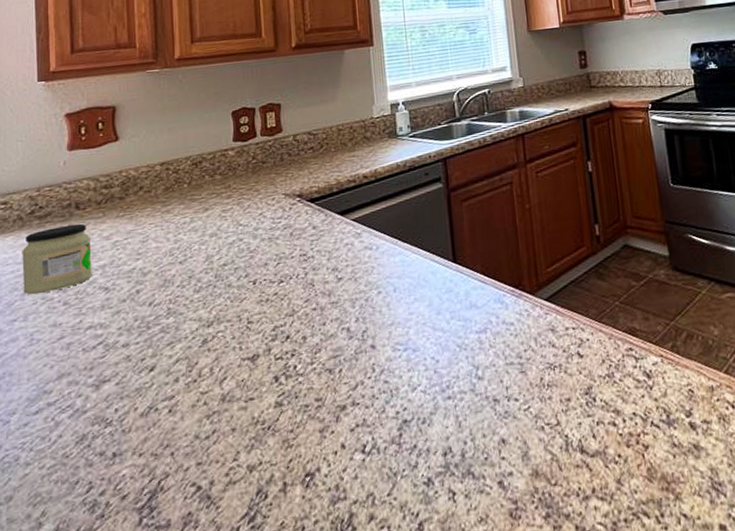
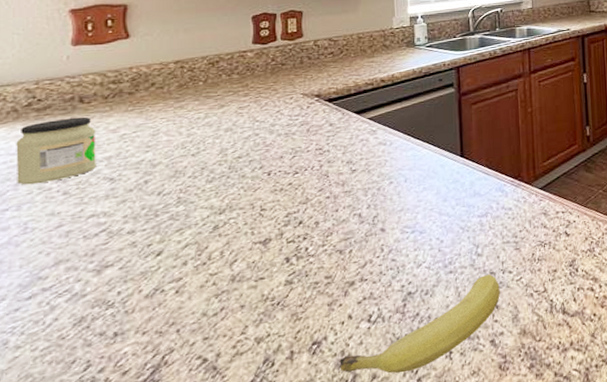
fruit: none [334,401,506,516] -> present [339,274,500,374]

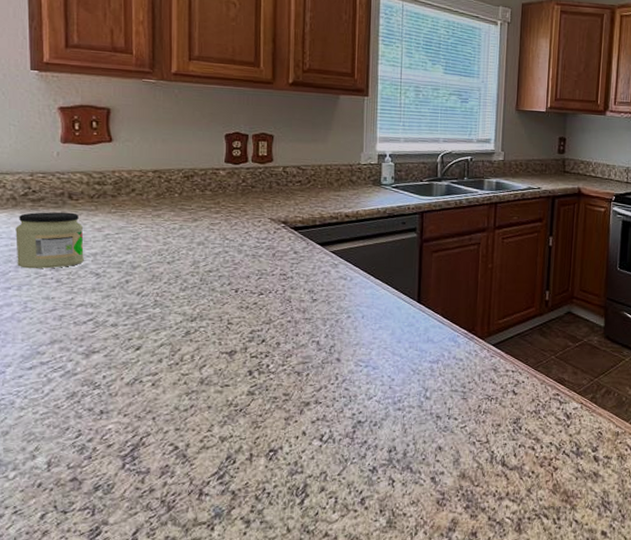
fruit: present [339,274,500,374] -> none [292,417,444,491]

